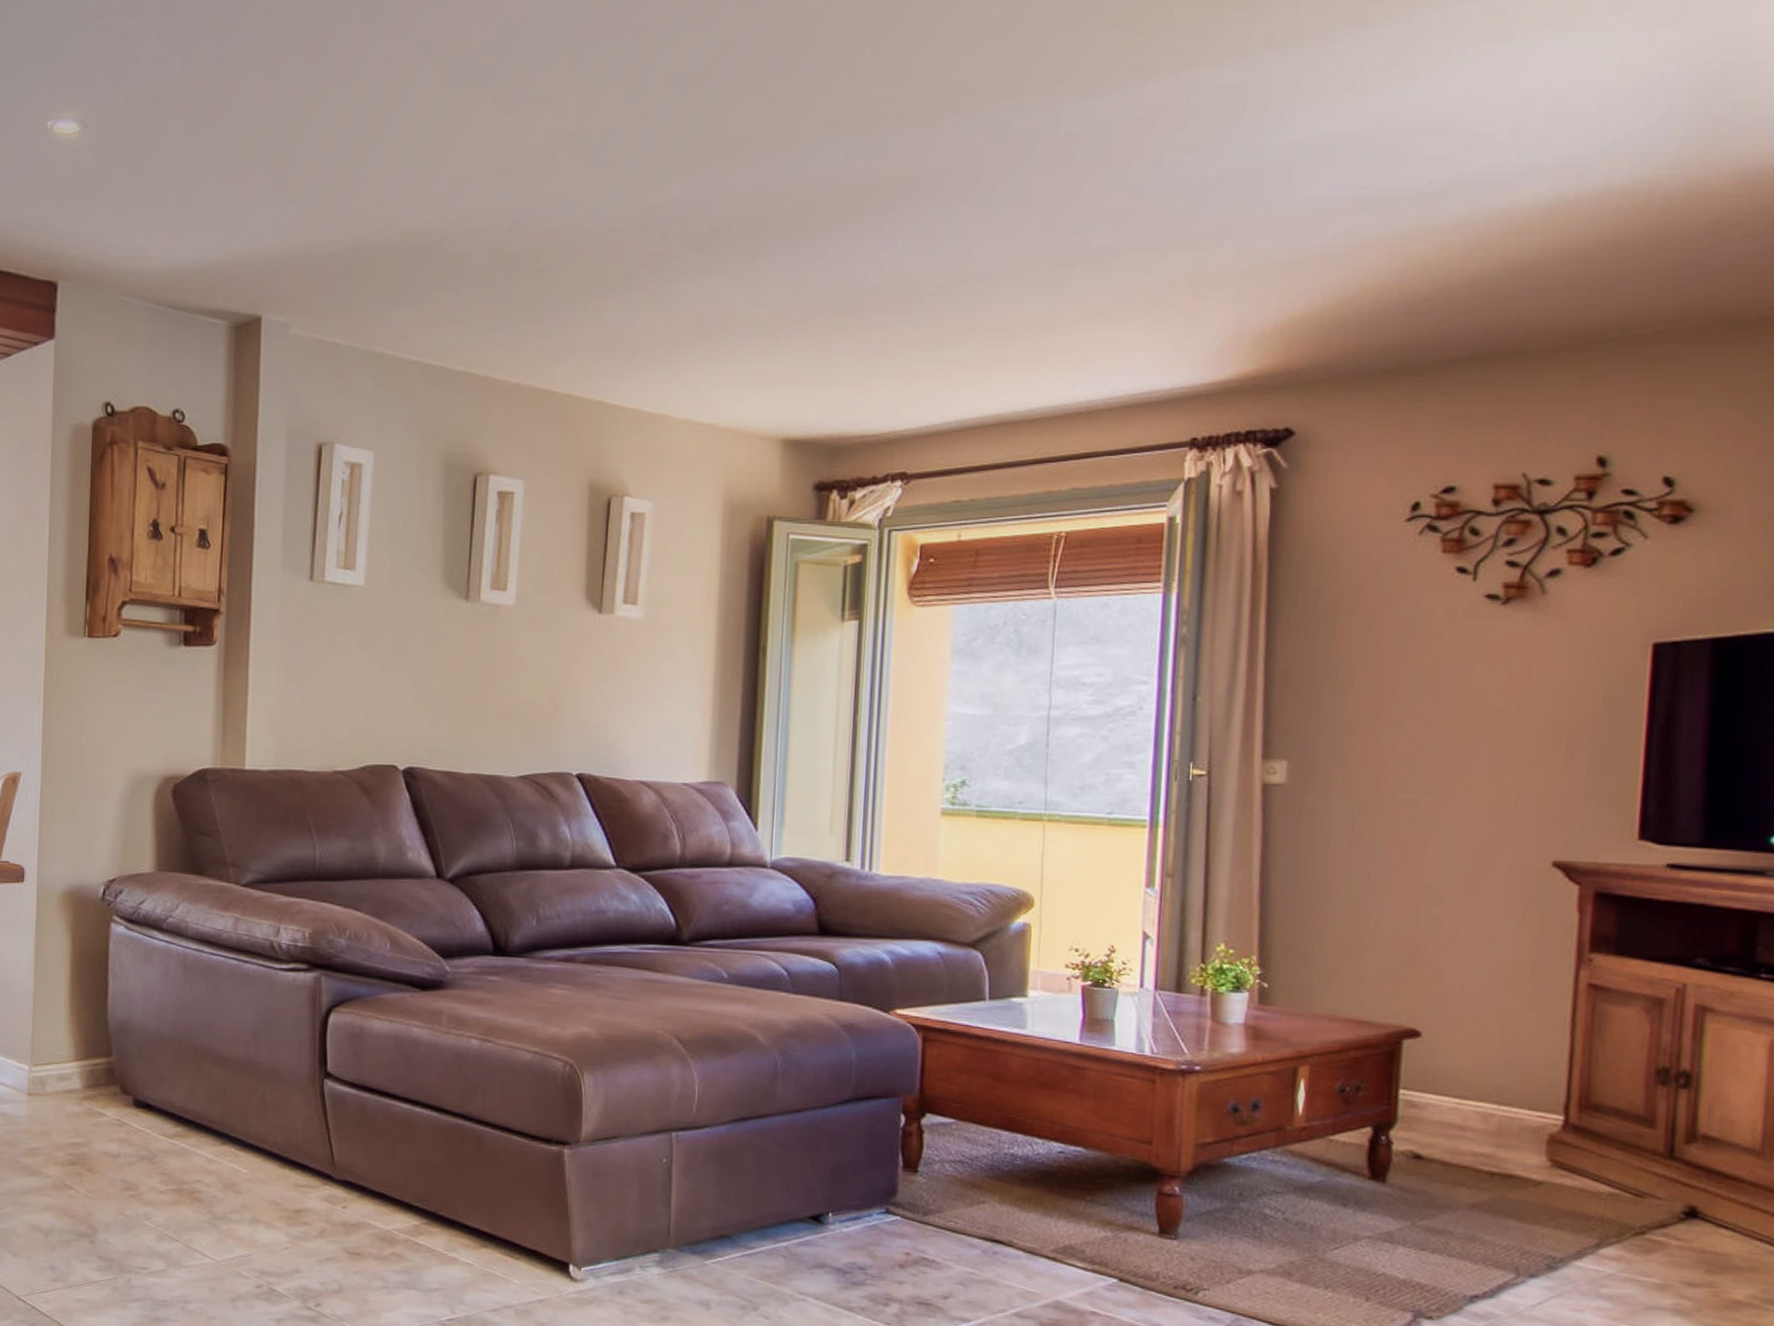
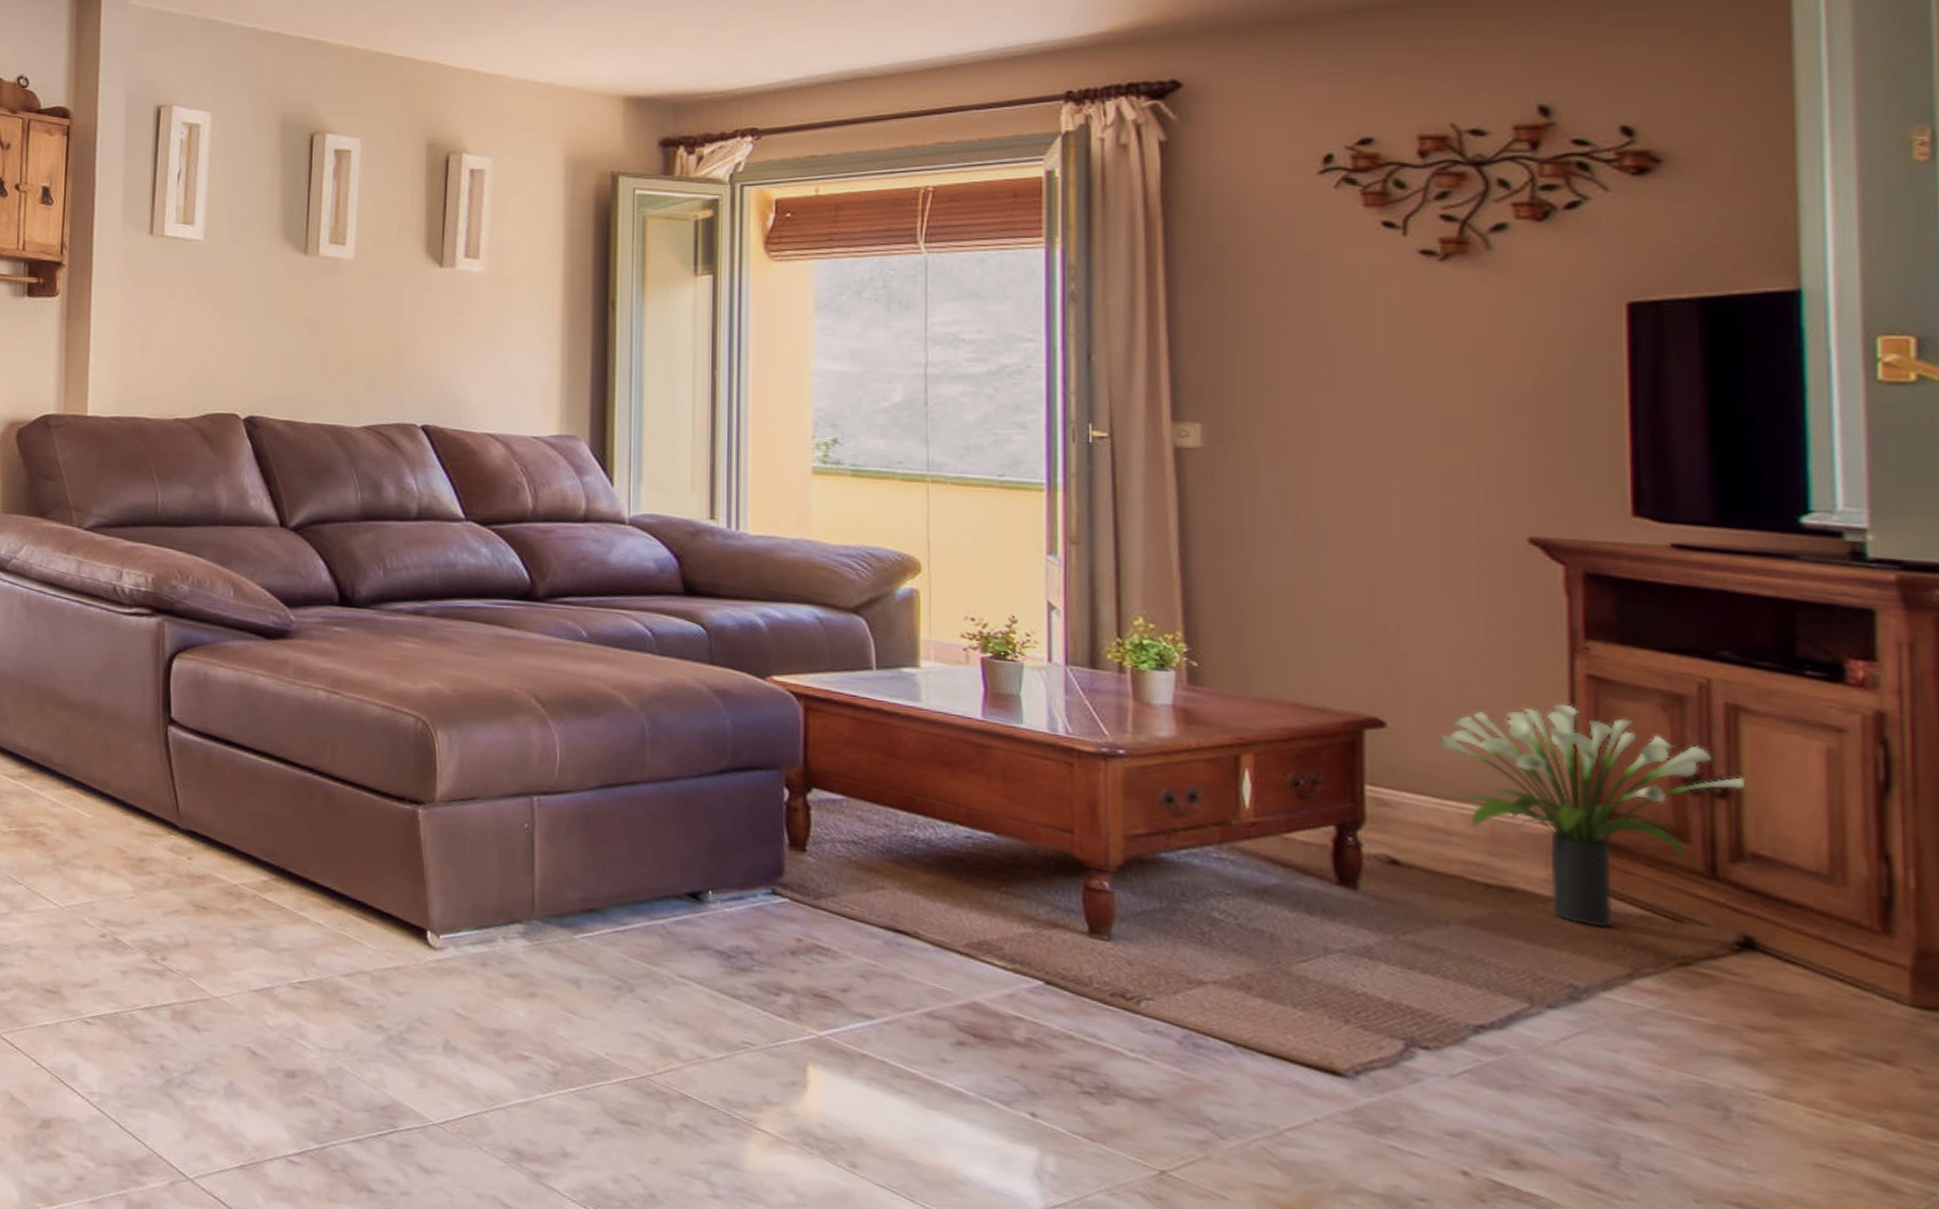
potted plant: none [1461,1010,1705,1205] -> present [1437,703,1746,927]

